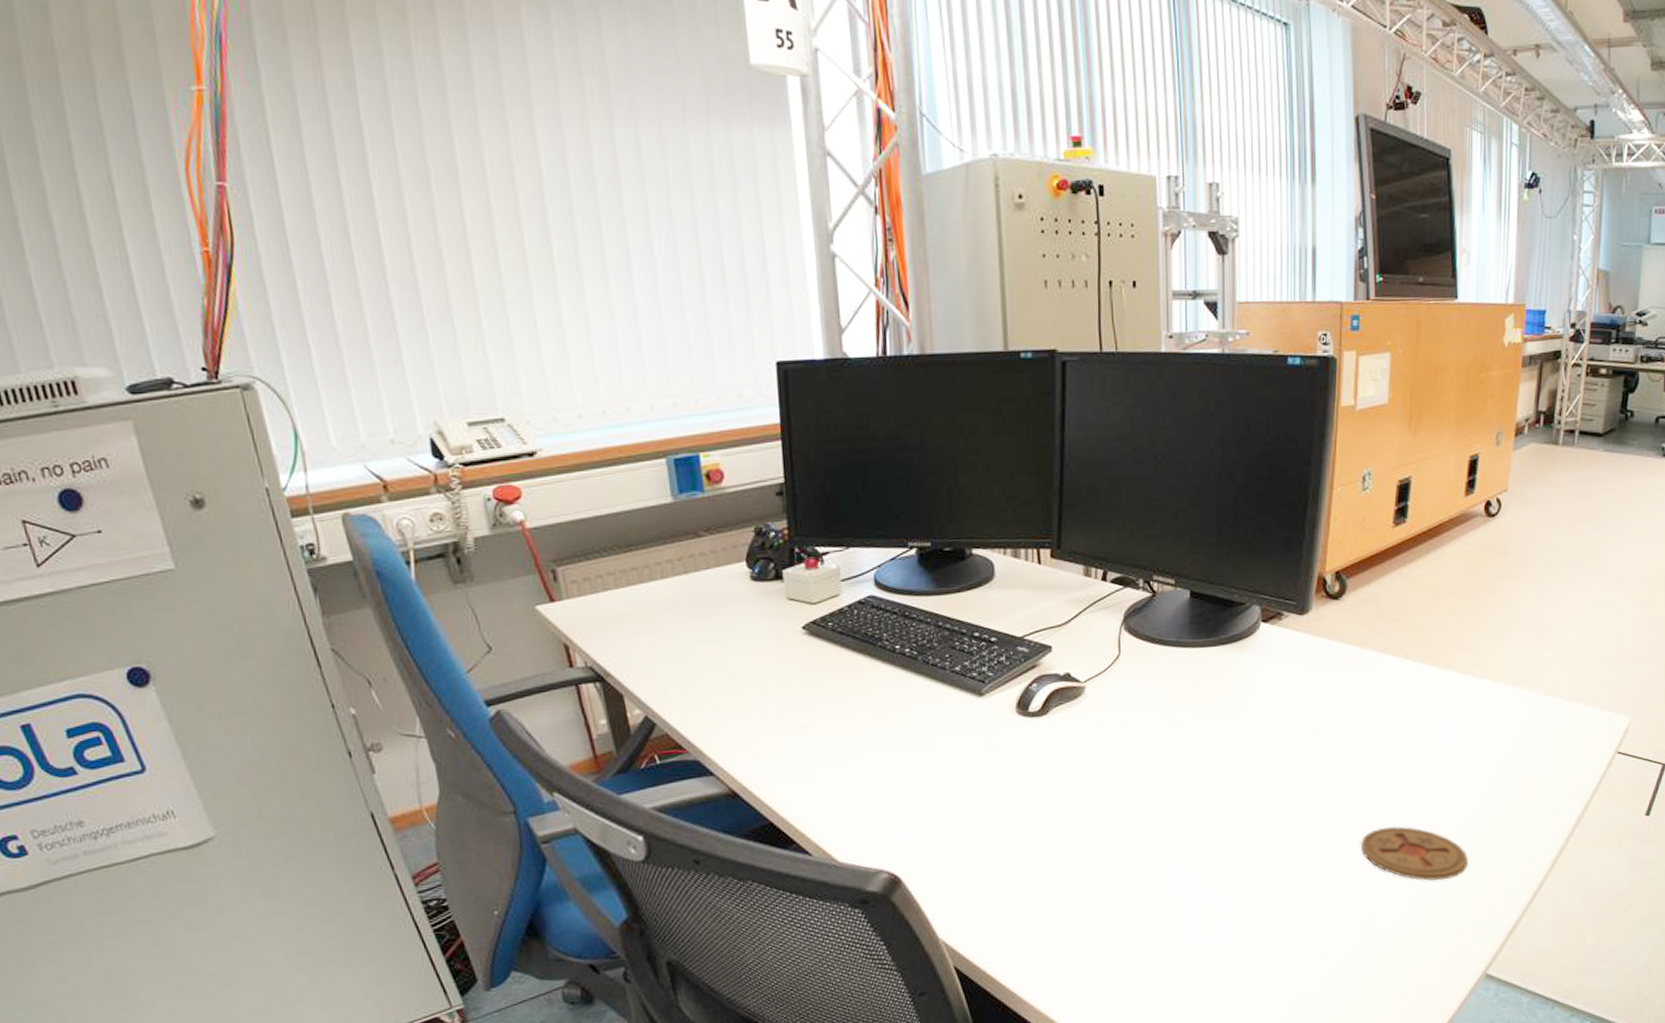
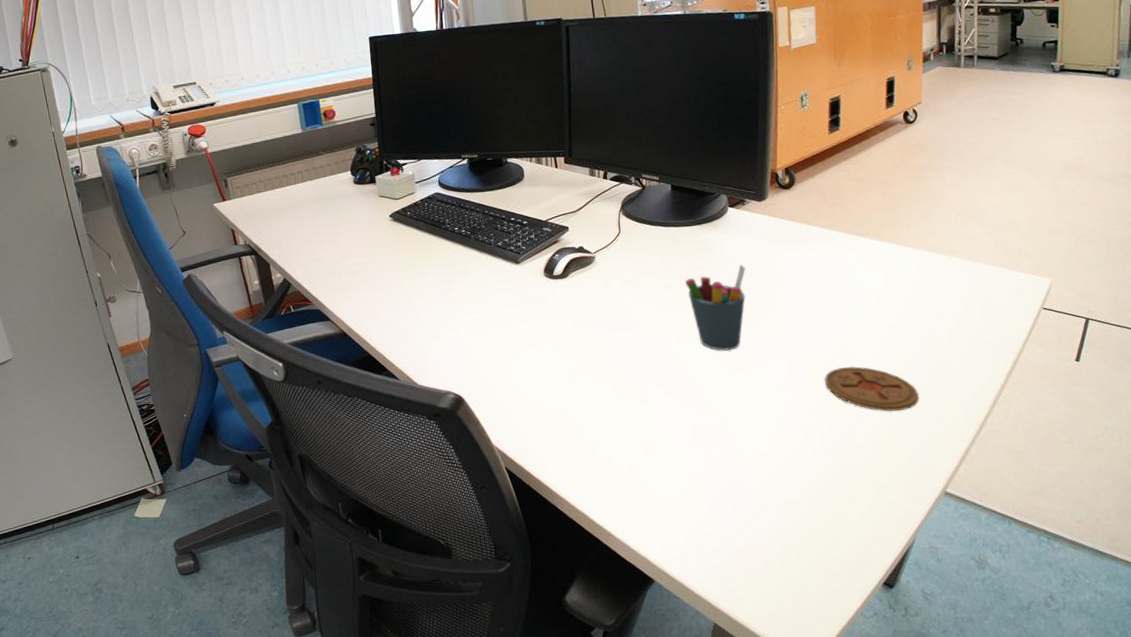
pen holder: none [1200,697,1277,810] -> present [685,264,746,351]

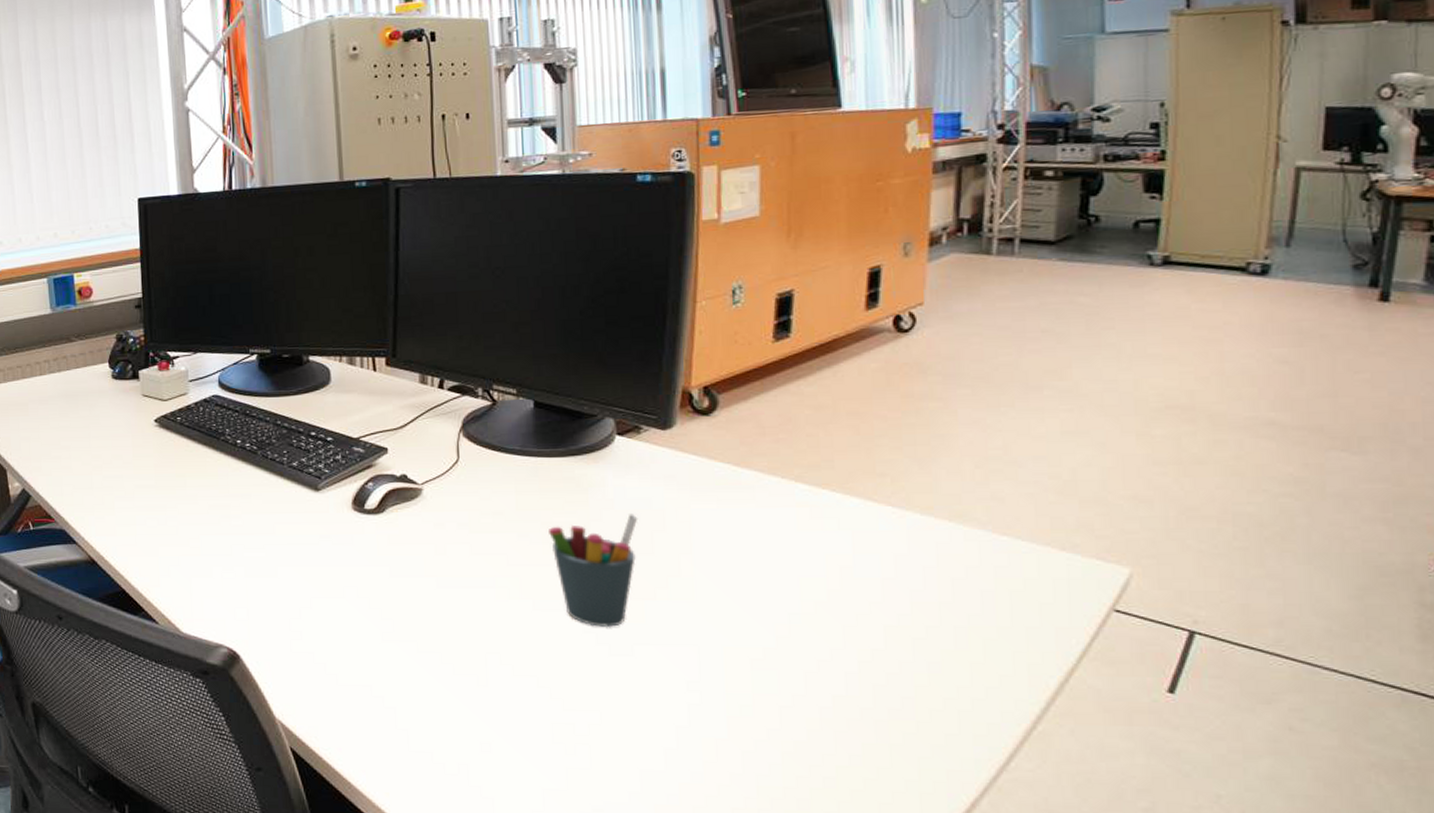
coaster: present [824,366,919,412] -> none [749,665,900,736]

